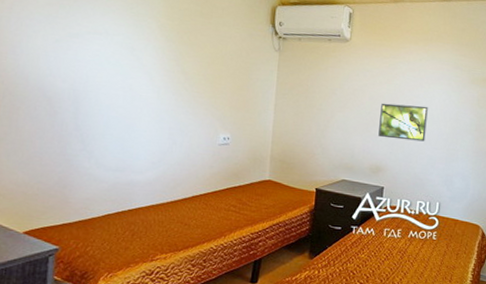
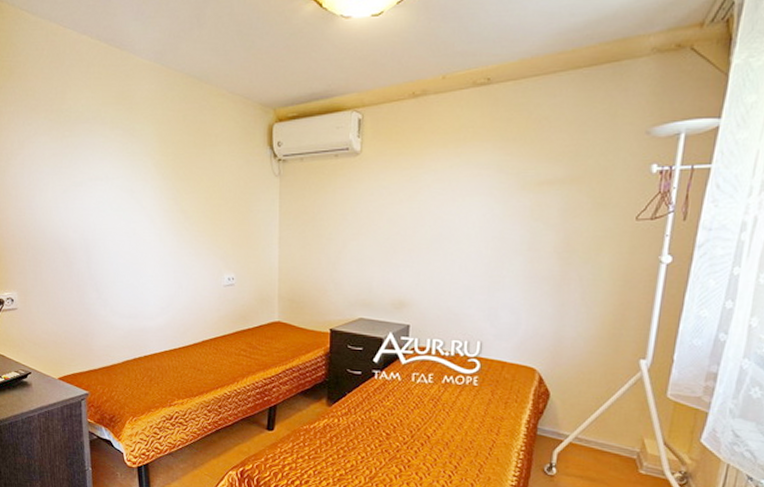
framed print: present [378,103,428,142] -> none [400,224,463,269]

